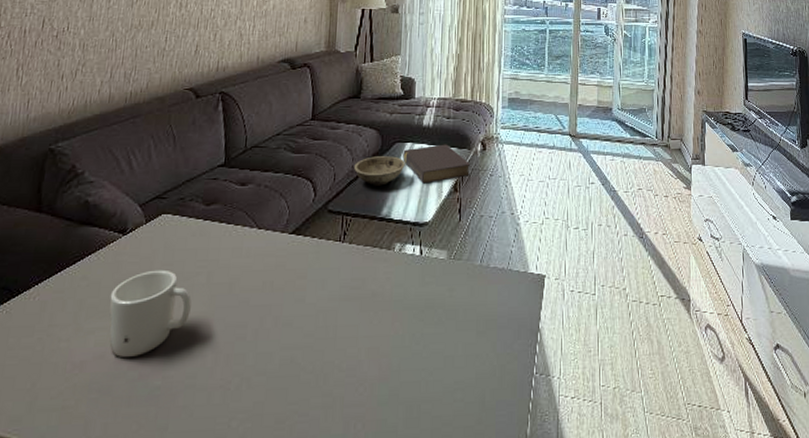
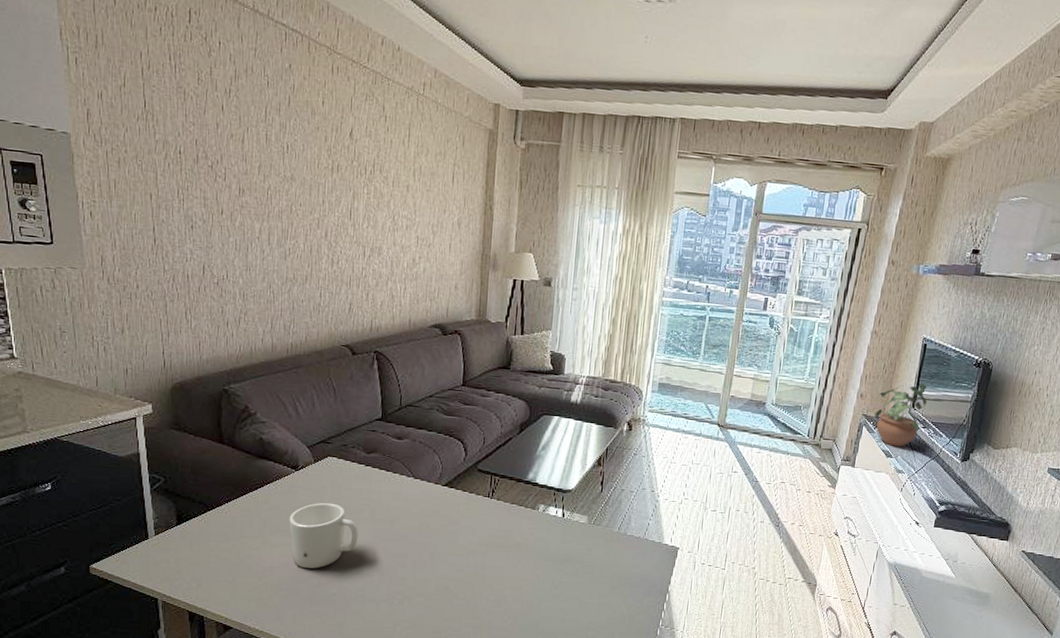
bowl: present [354,156,405,186] -> none [503,425,552,453]
book: present [403,144,470,184] -> none [549,420,615,456]
potted plant: none [714,76,759,140] -> present [875,383,929,447]

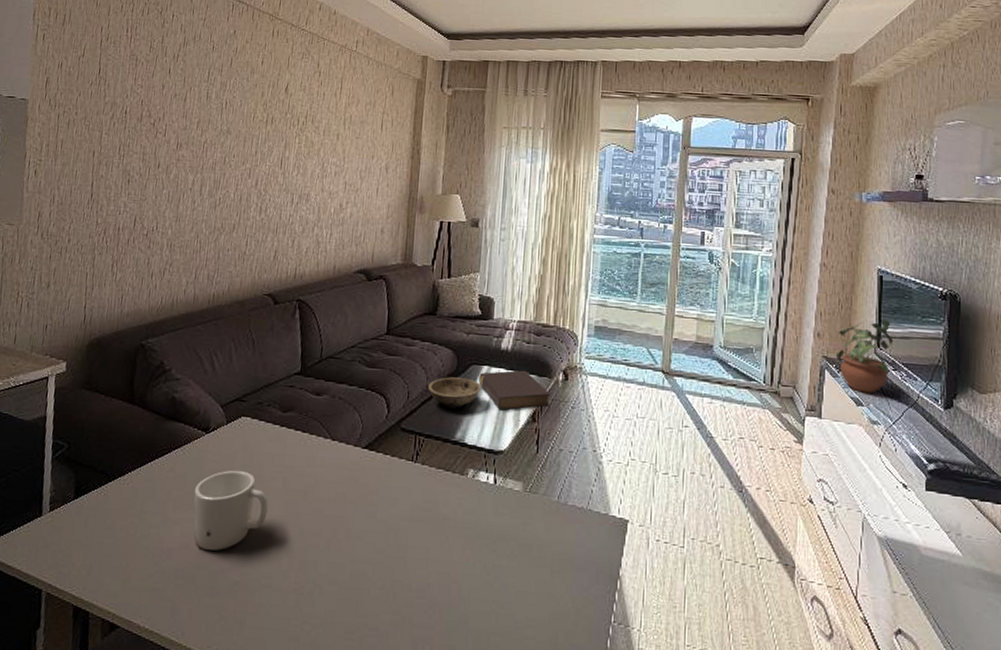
bowl: none [503,425,552,453] -> present [428,377,481,408]
book: none [549,420,615,456] -> present [479,370,550,411]

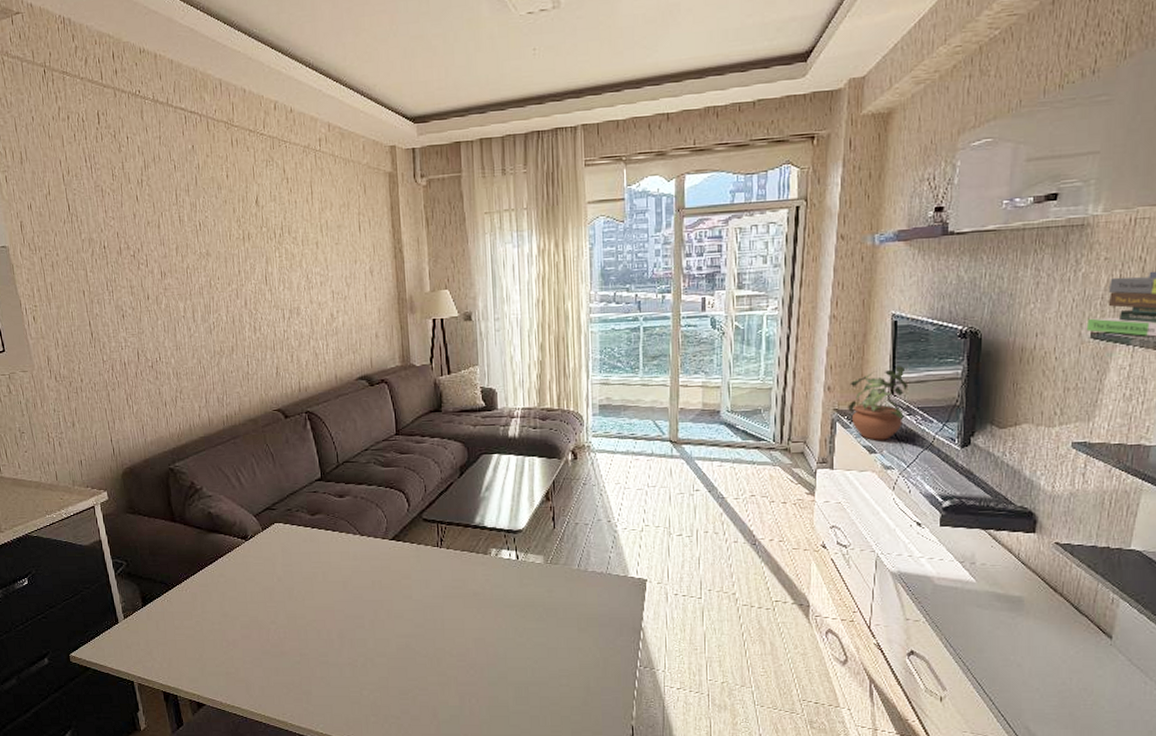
mug: present [193,470,268,551] -> none [245,569,314,639]
bowl: present [428,377,481,408] -> none [443,467,494,496]
book: present [479,370,550,411] -> none [490,454,561,494]

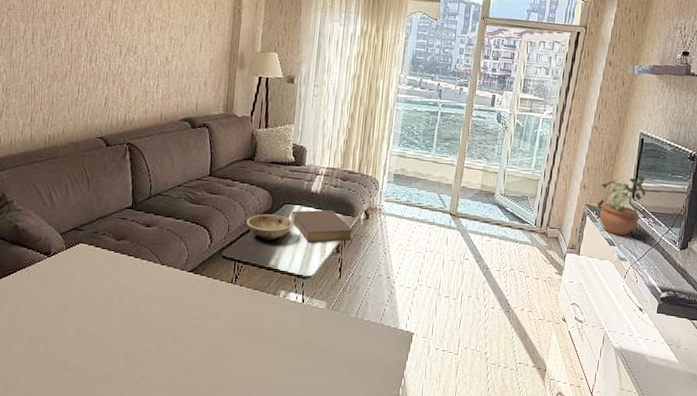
bowl: none [443,467,494,496] -> present [246,214,293,240]
book: none [490,454,561,494] -> present [291,209,353,243]

